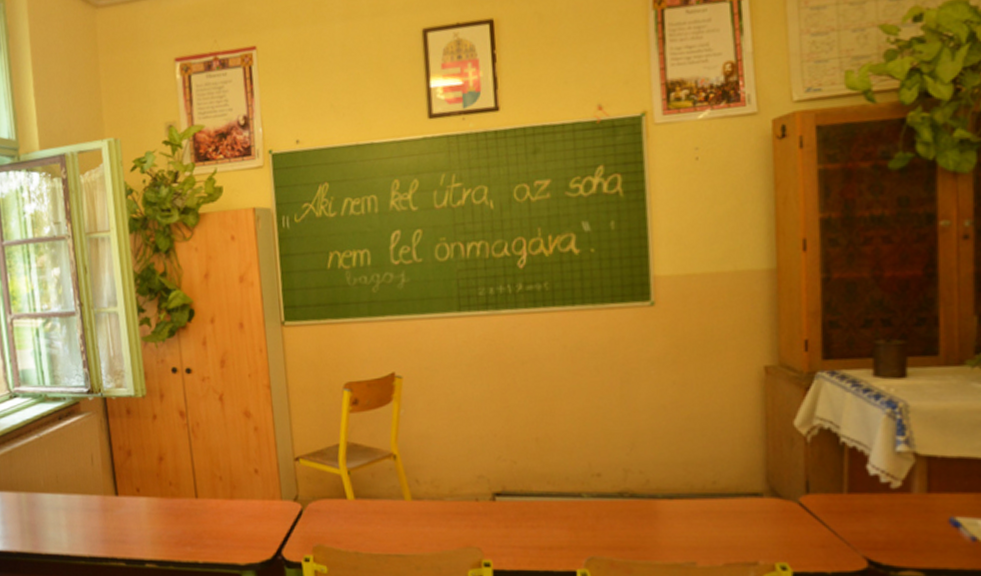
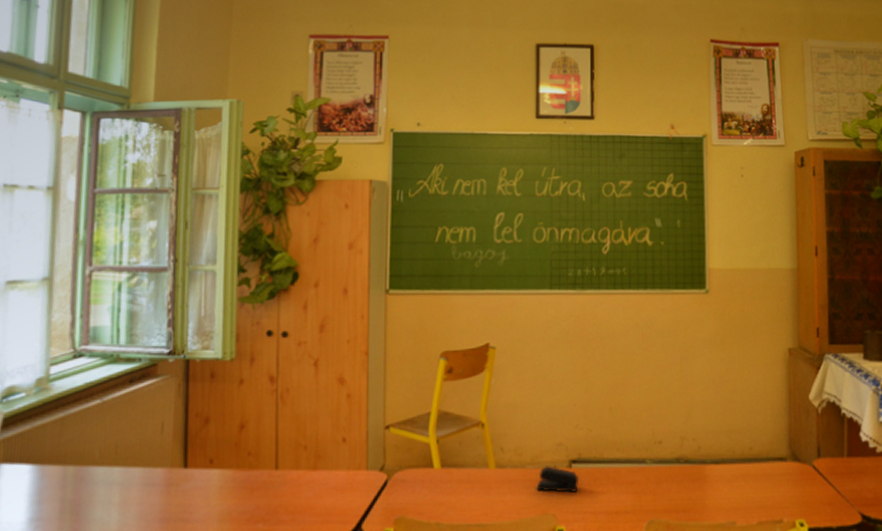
stapler: none [457,498,505,526] -> present [536,466,579,493]

